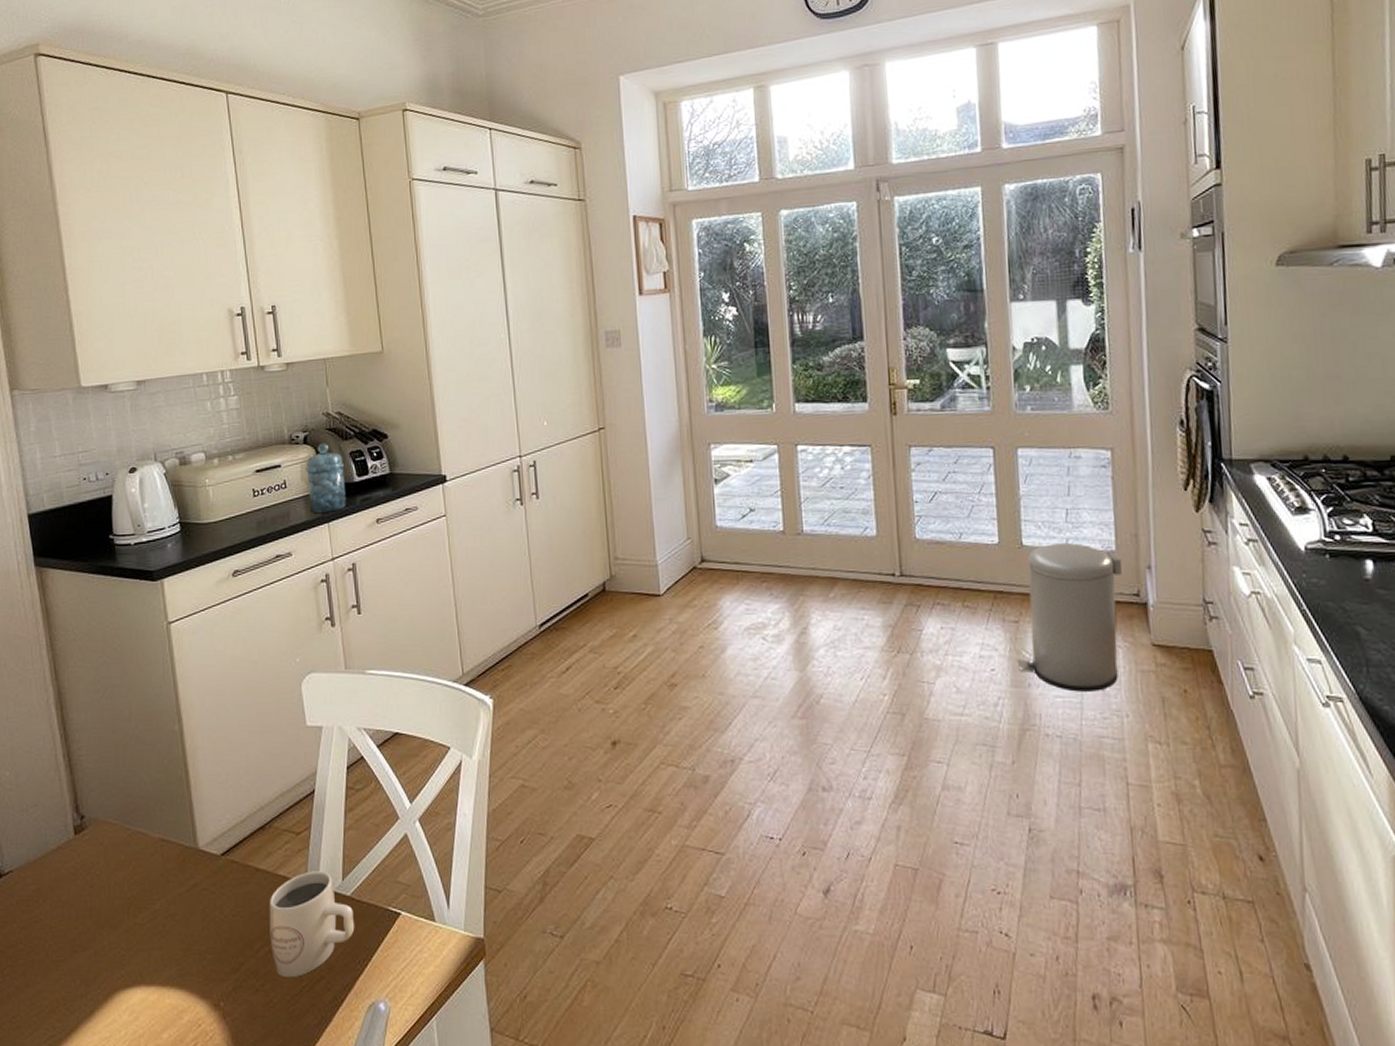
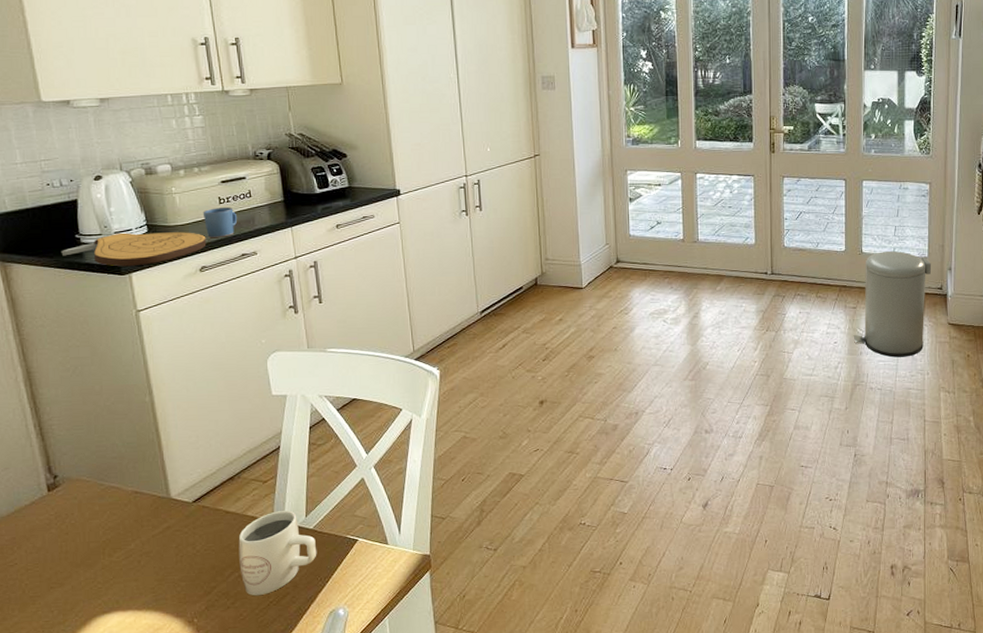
cutting board: none [95,530,240,572] -> present [61,232,207,267]
mug: none [236,501,272,538] -> present [202,207,238,239]
canister: present [304,443,346,513] -> none [268,160,308,219]

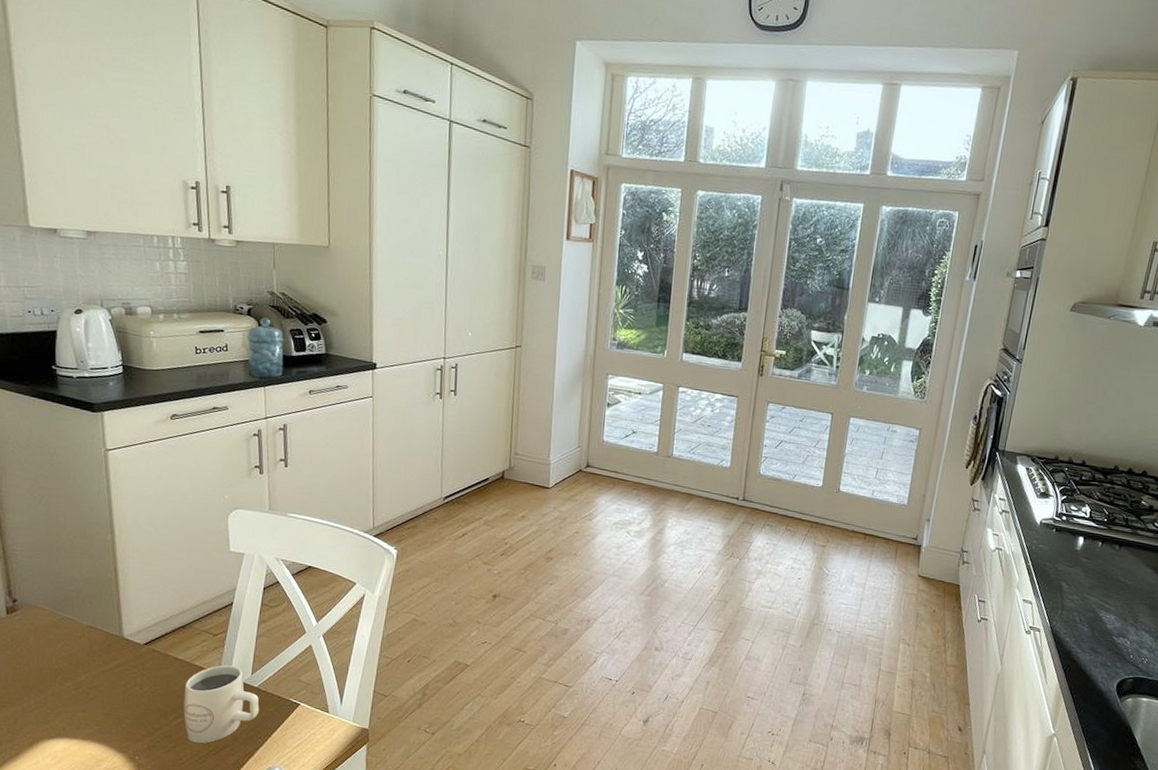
cutting board: present [61,232,207,267] -> none [37,369,180,406]
mug: present [202,207,238,239] -> none [178,357,212,389]
canister: none [268,160,308,219] -> present [246,317,285,378]
pedal bin: present [853,251,932,358] -> none [818,493,910,604]

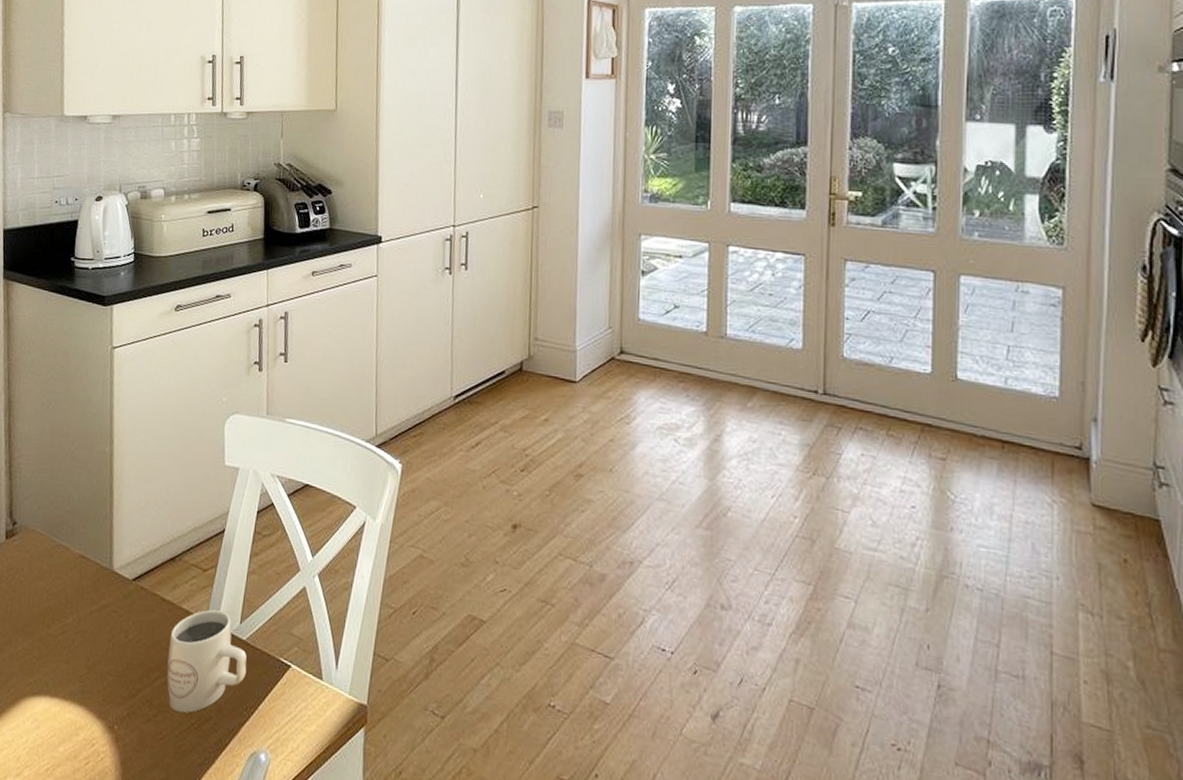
canister: present [246,317,285,378] -> none [252,192,289,260]

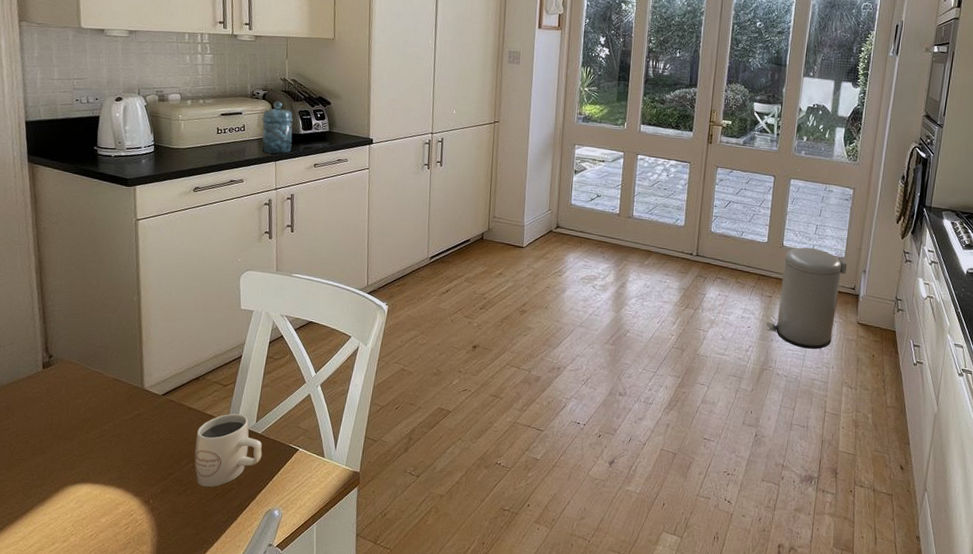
canister: none [252,192,289,260] -> present [261,101,294,154]
pedal bin: none [940,381,1065,547] -> present [766,247,848,349]

